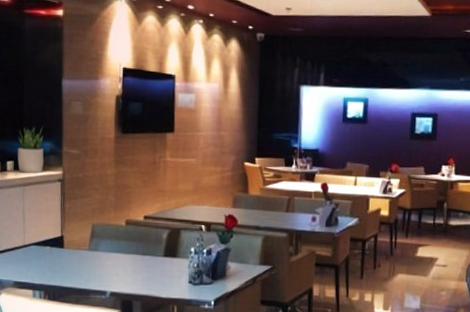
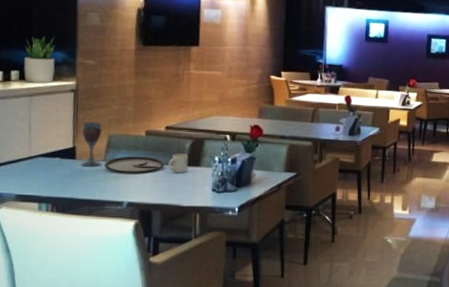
cup: none [68,211,86,256] -> present [81,122,102,167]
plate: none [89,245,144,264] -> present [104,156,165,174]
cup: none [147,243,166,264] -> present [168,153,189,174]

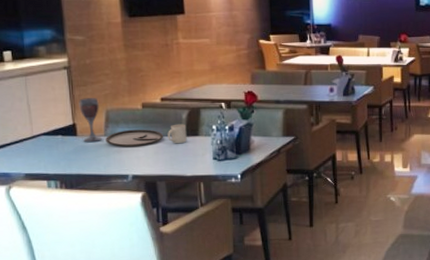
planter: present [24,35,55,84] -> none [12,14,46,62]

